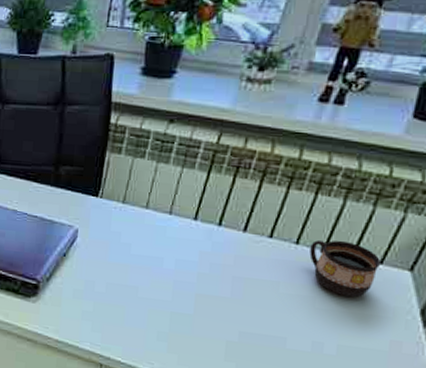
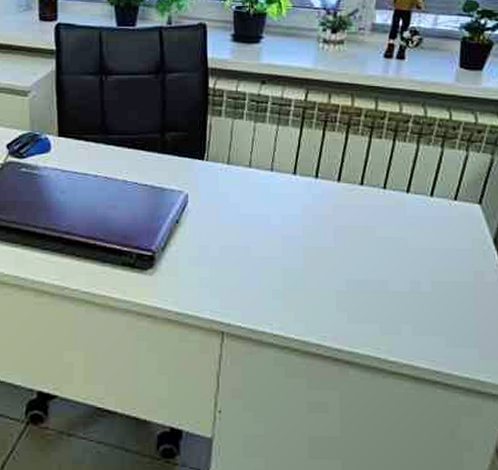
cup: present [309,240,382,297] -> none [396,181,456,233]

